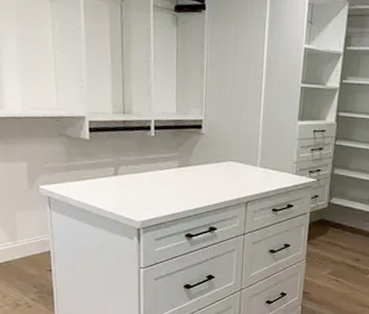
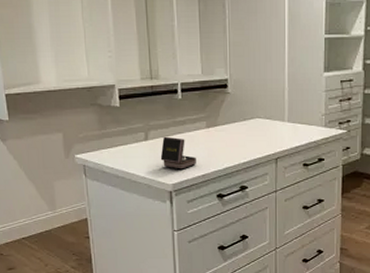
jewelry box: none [129,173,166,207] -> present [160,136,196,170]

